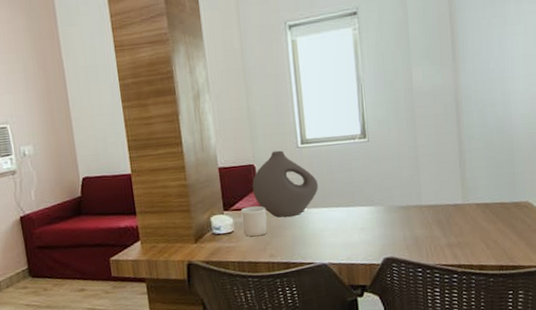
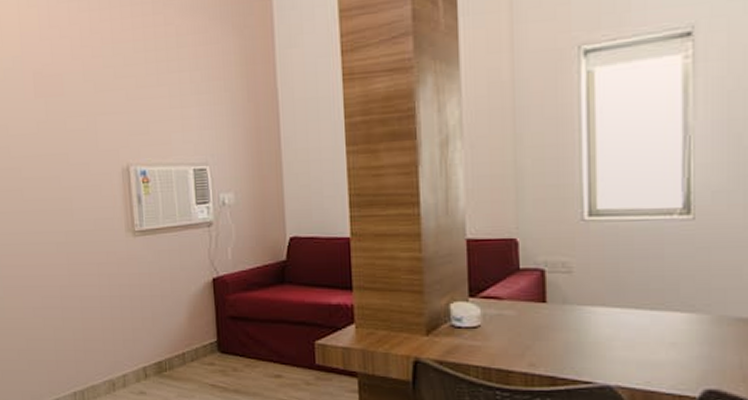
mug: present [240,205,268,237] -> none [492,295,530,336]
vase: present [252,150,318,218] -> none [511,222,609,314]

